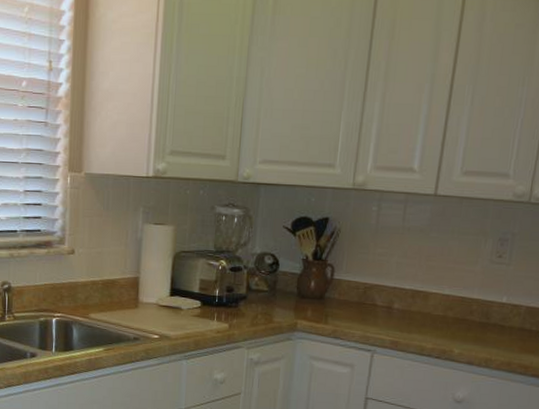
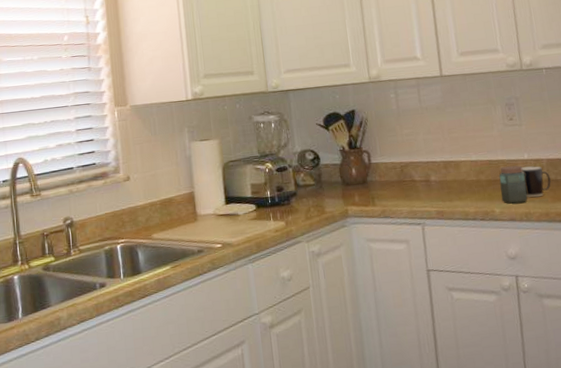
peanut butter: none [464,306,498,348] -> present [499,165,528,204]
mug: none [492,311,525,345] -> present [521,166,551,198]

